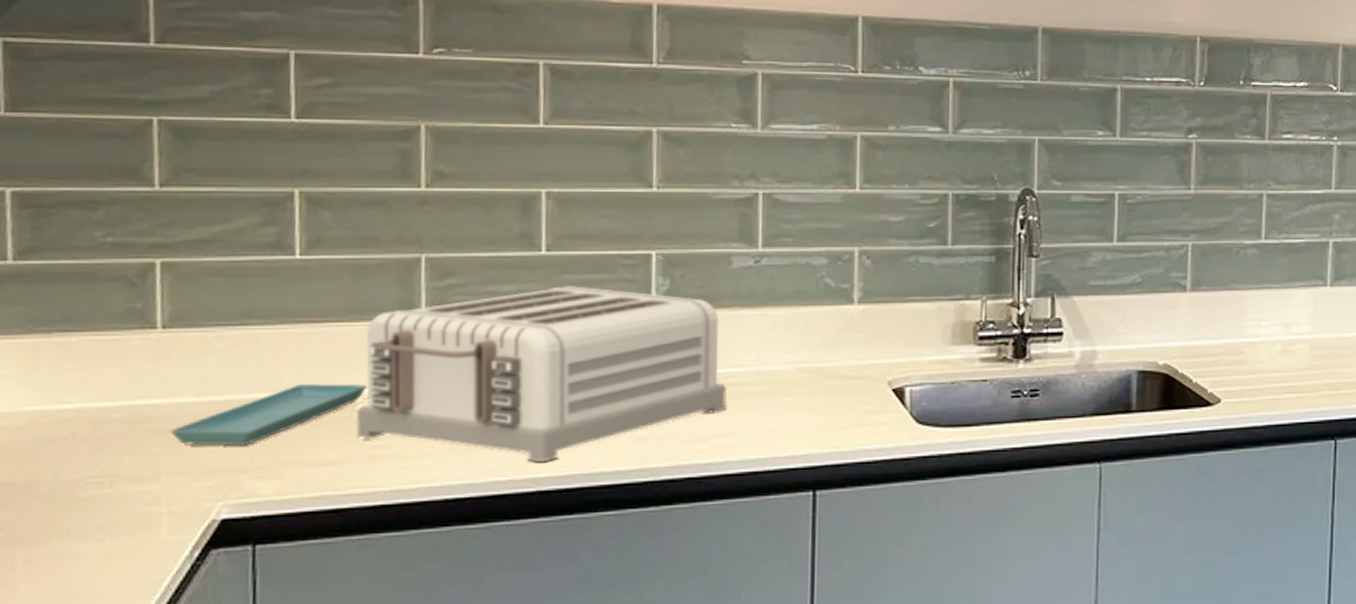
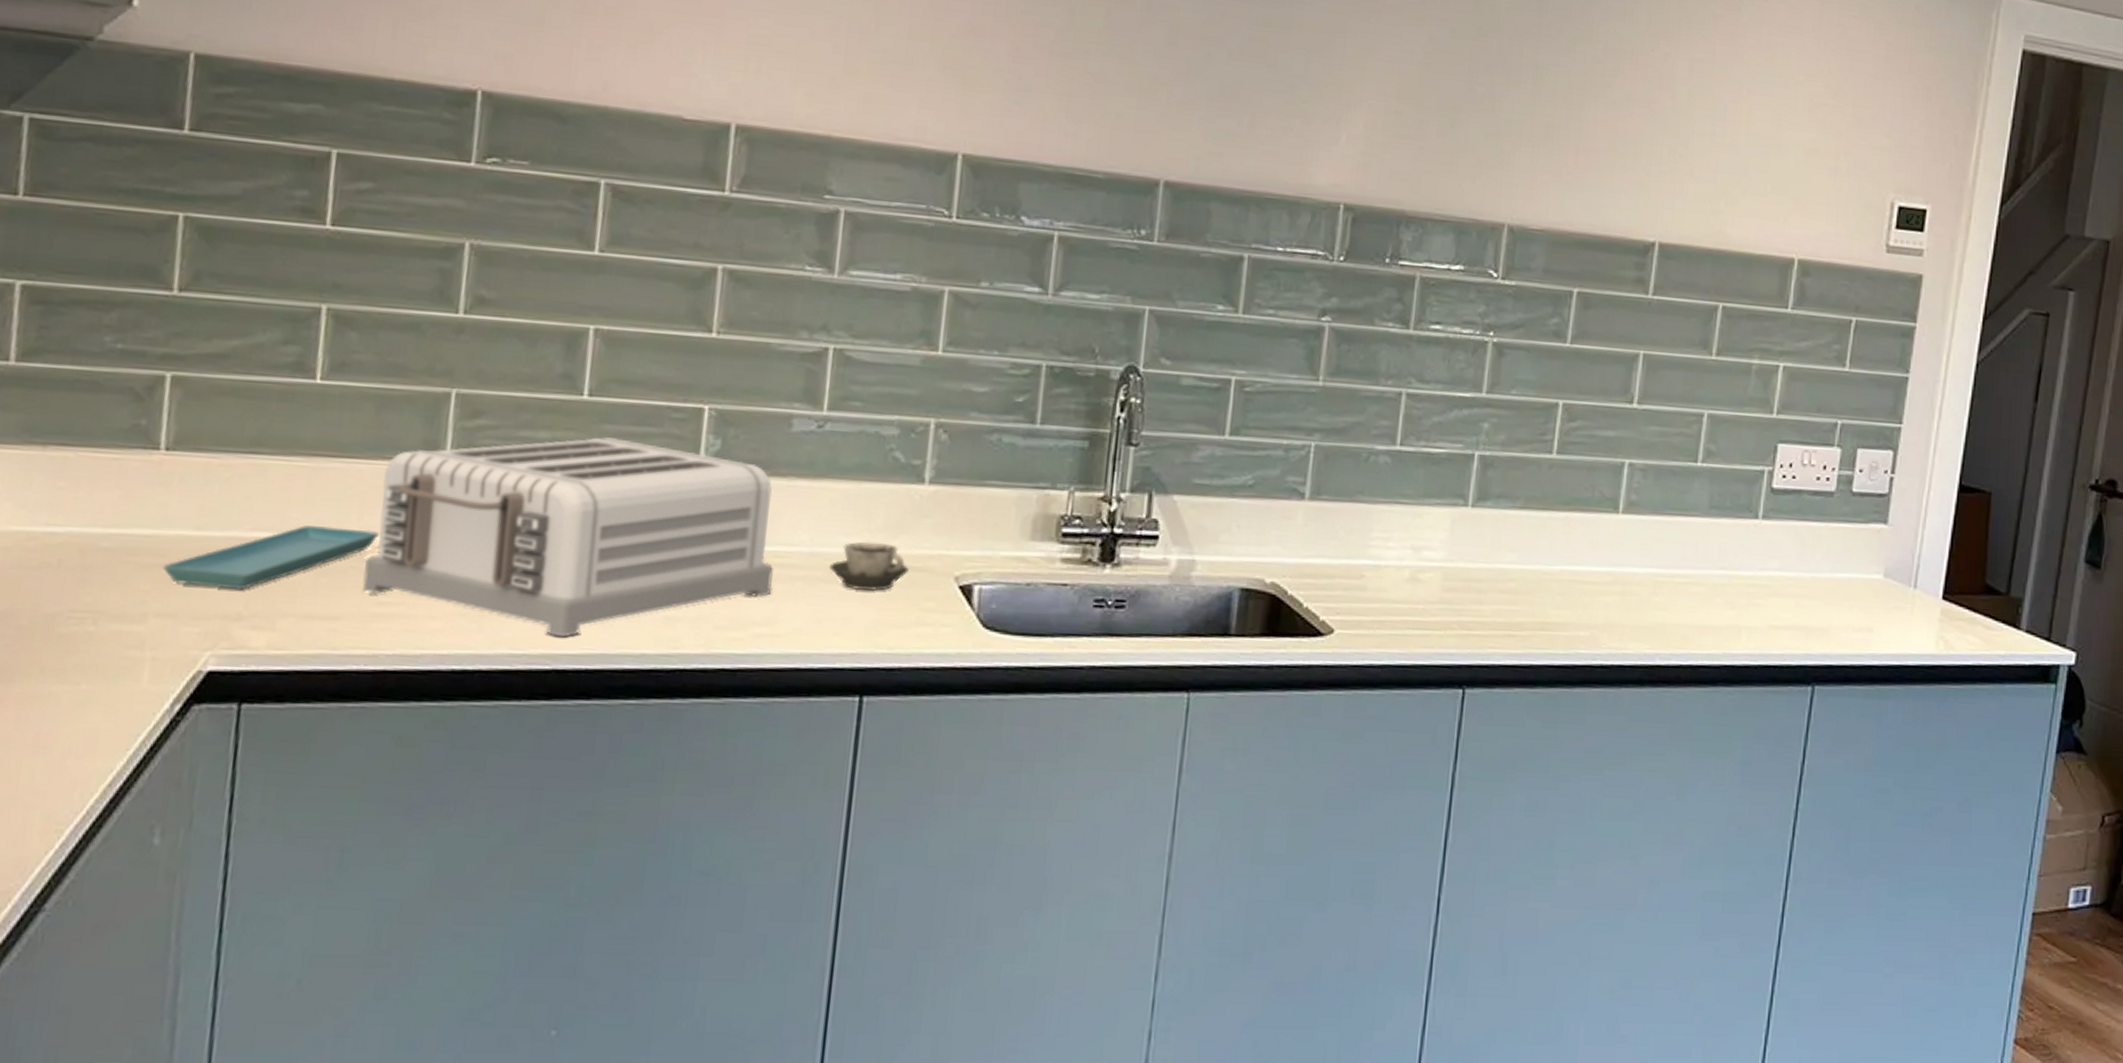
cup: none [777,357,847,400] -> present [830,541,909,591]

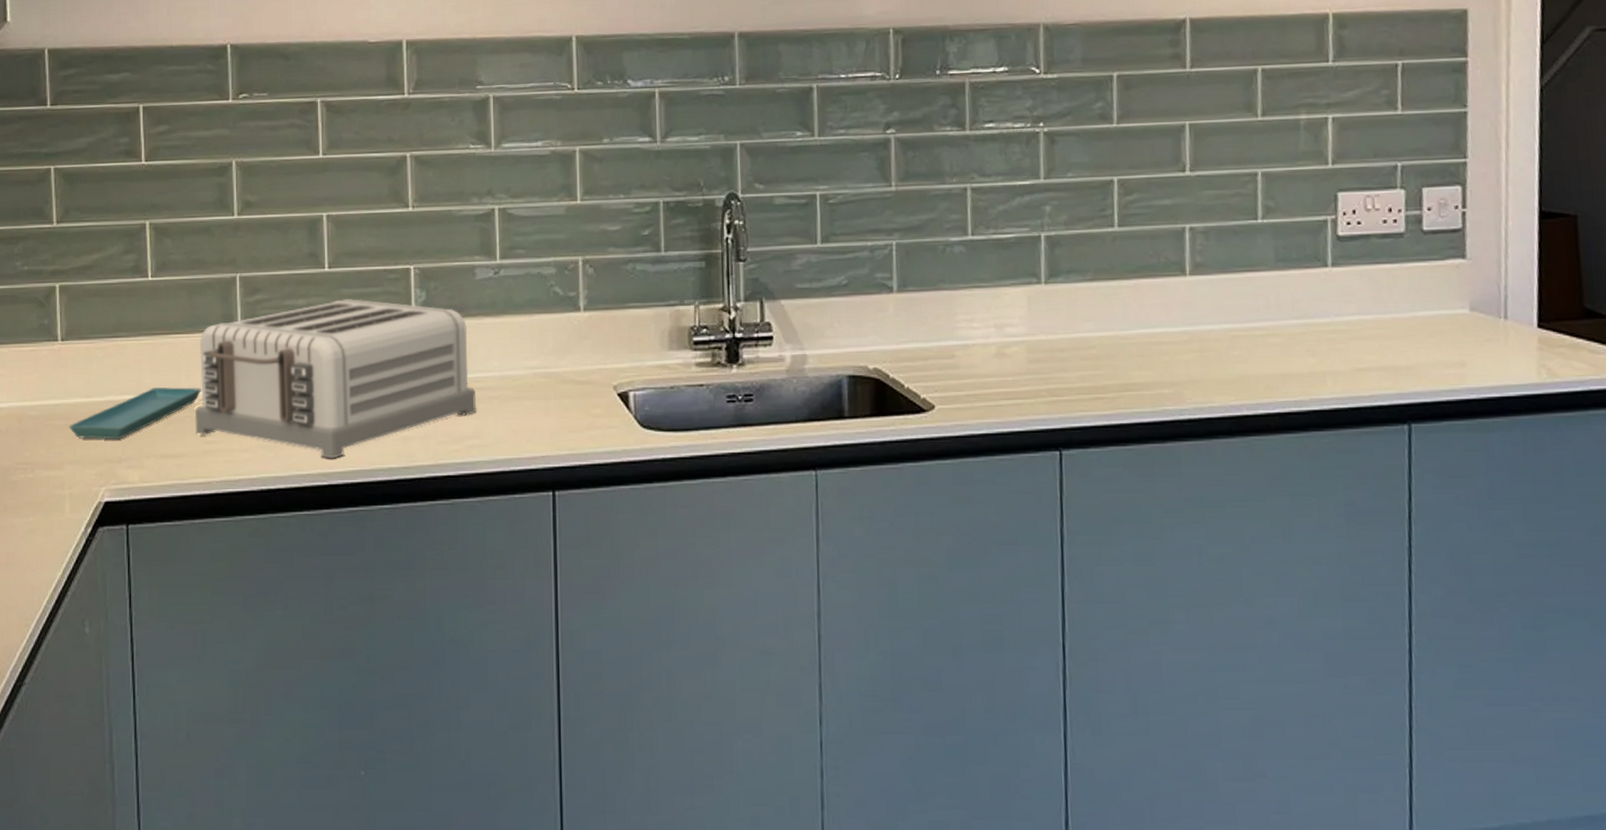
cup: present [830,541,909,591] -> none [517,363,577,403]

